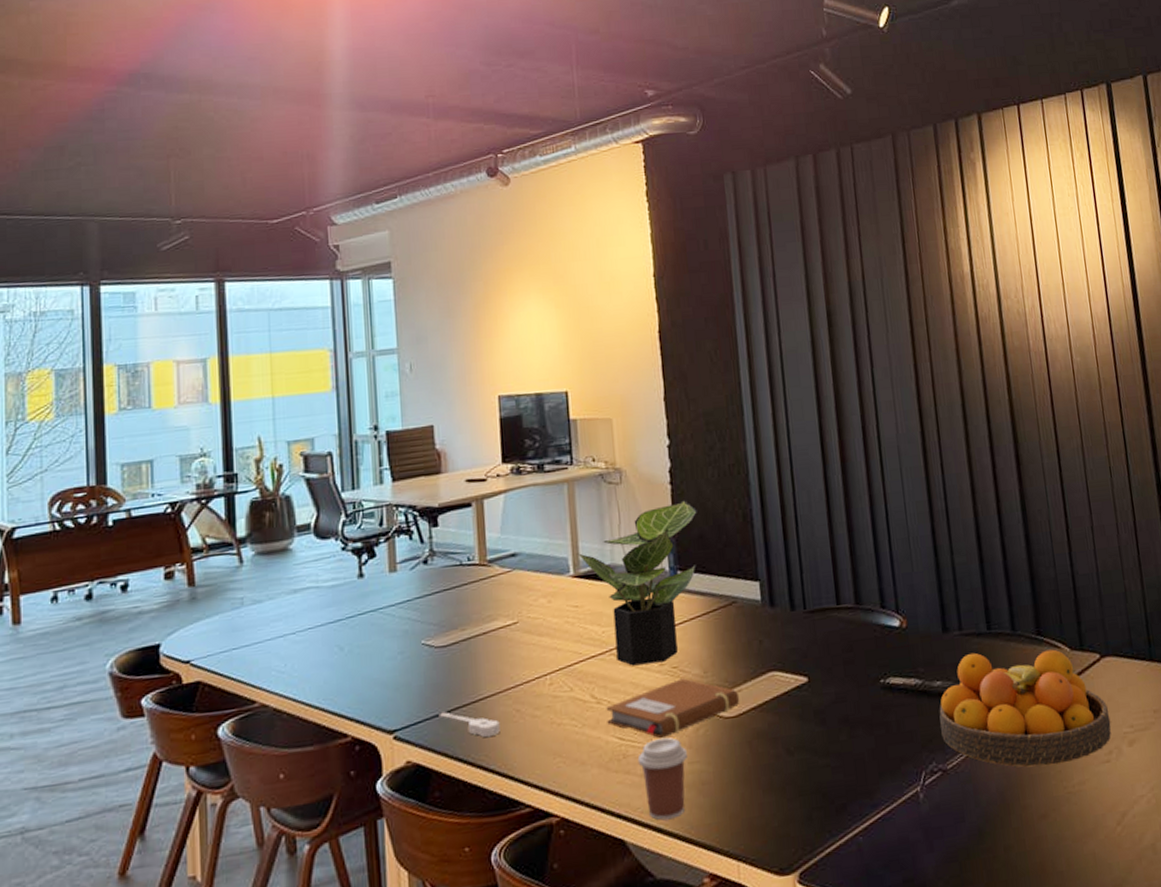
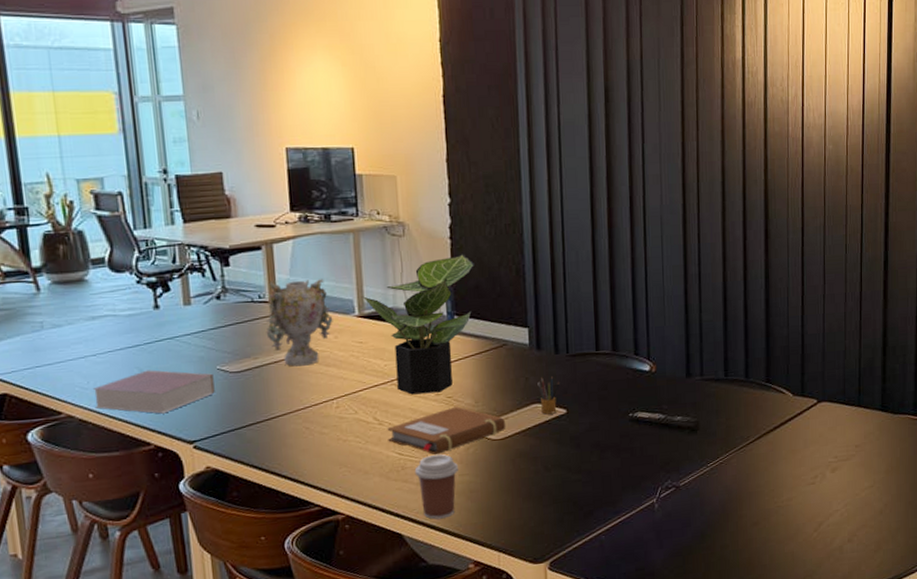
book: none [289,647,419,699] -> present [92,370,215,414]
acoustic guitar: present [438,712,500,737] -> none [234,427,291,449]
vase: none [474,536,546,638] -> present [266,279,333,367]
pencil box: none [773,638,798,685] -> present [537,376,559,415]
fruit bowl: present [939,649,1111,768] -> none [676,394,819,486]

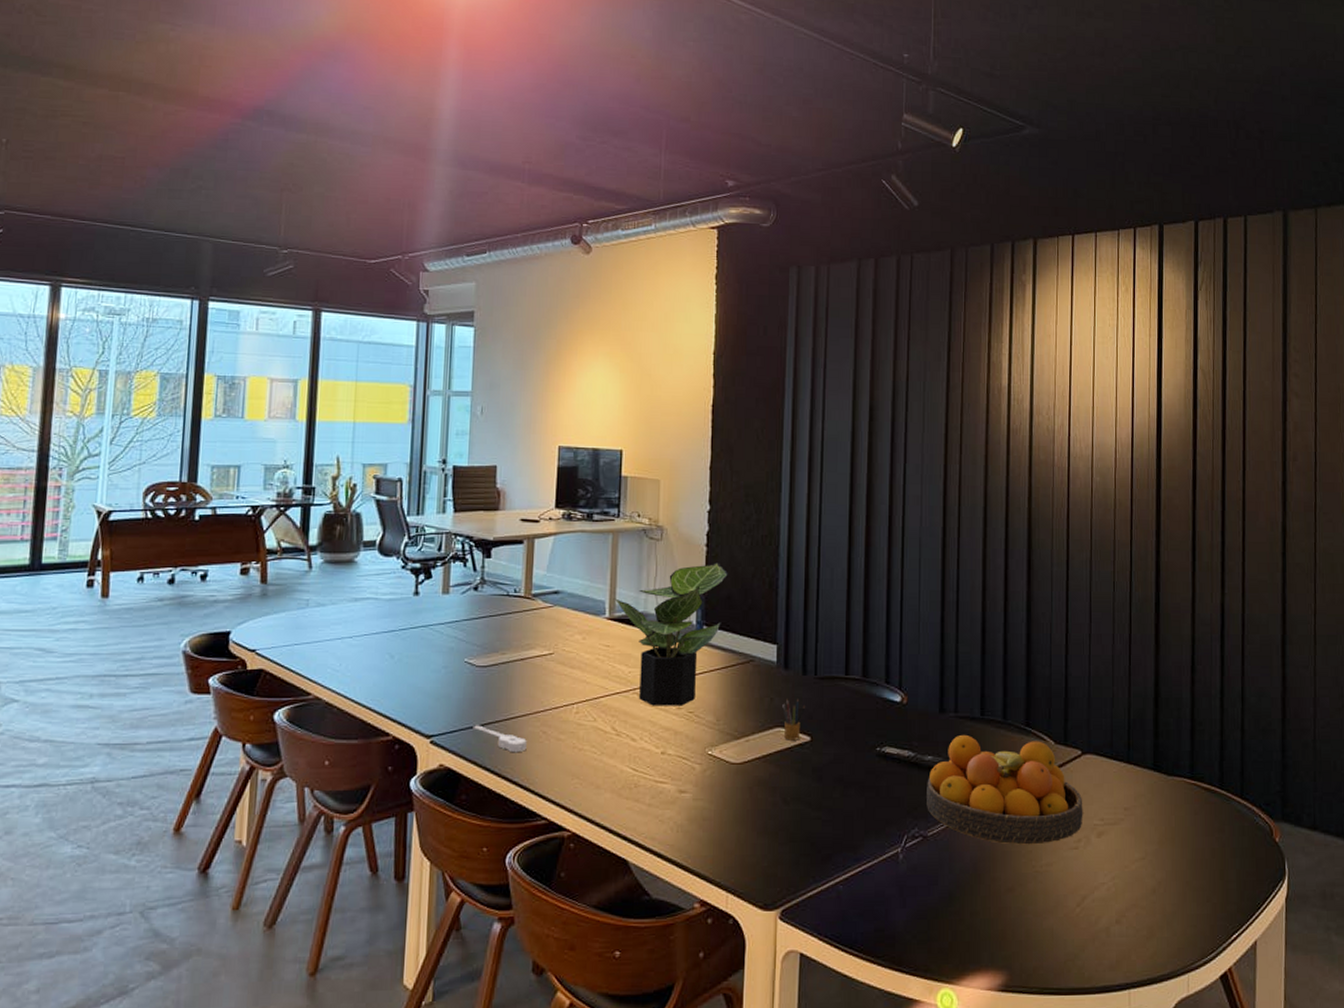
book: present [92,370,215,414] -> none [342,657,460,704]
acoustic guitar: none [234,427,291,449] -> present [473,725,527,752]
vase: present [266,279,333,367] -> none [516,575,583,666]
notebook: present [387,406,506,454] -> none [624,723,747,773]
coffee cup: present [414,454,458,520] -> none [647,775,693,847]
fruit bowl: none [676,394,819,486] -> present [925,734,1083,845]

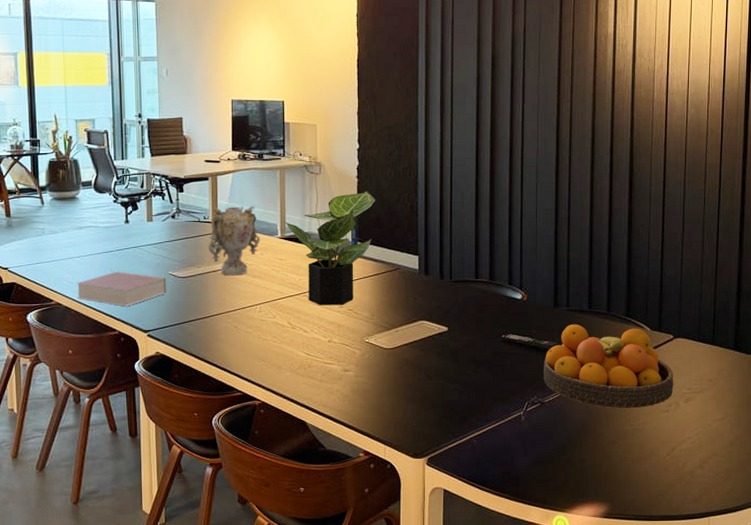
book: none [342,657,460,704] -> present [76,271,166,307]
acoustic guitar: present [473,725,527,752] -> none [179,322,222,342]
vase: none [516,575,583,666] -> present [208,205,260,276]
pencil box: present [782,698,805,740] -> none [424,297,443,330]

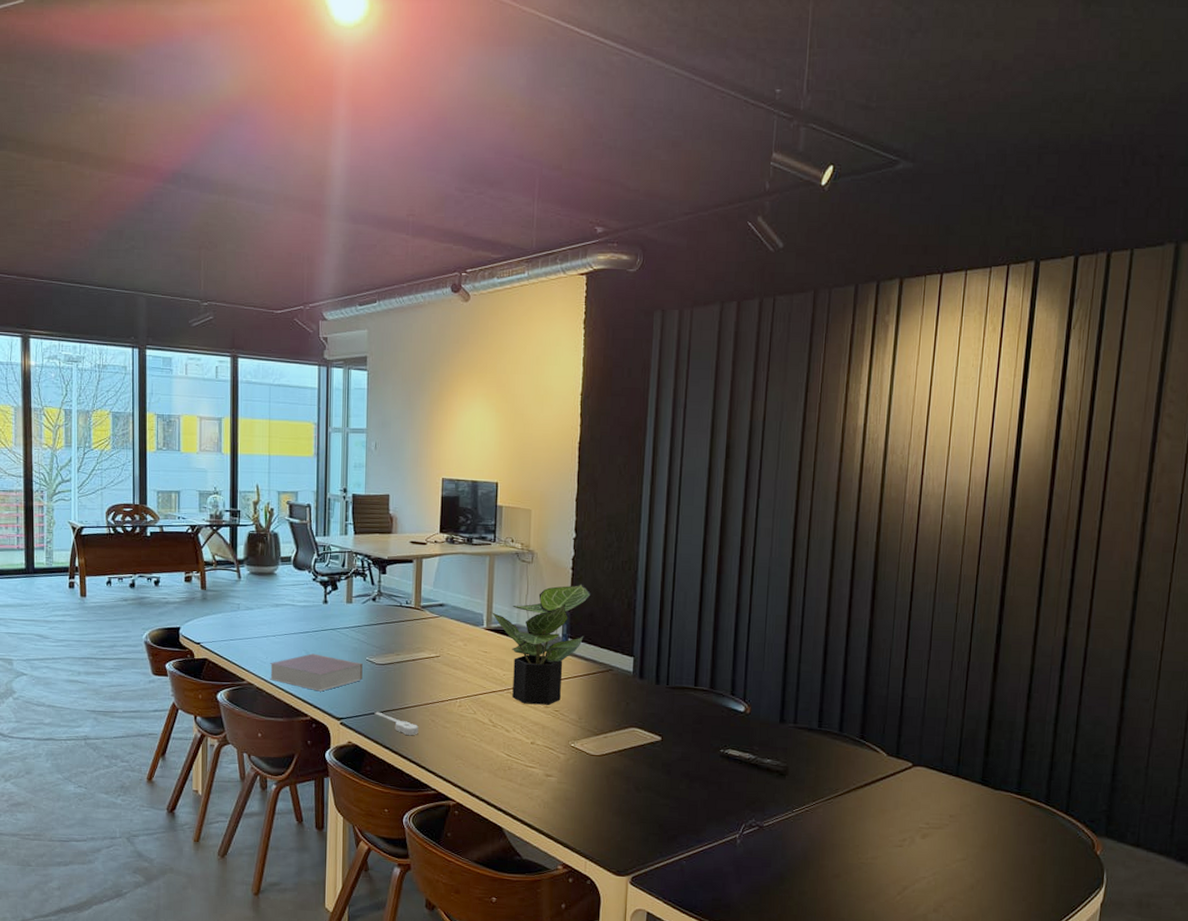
acoustic guitar: none [179,322,222,342] -> present [374,712,419,735]
vase: present [208,205,260,276] -> none [408,590,465,666]
fruit bowl: present [543,324,674,409] -> none [763,742,911,841]

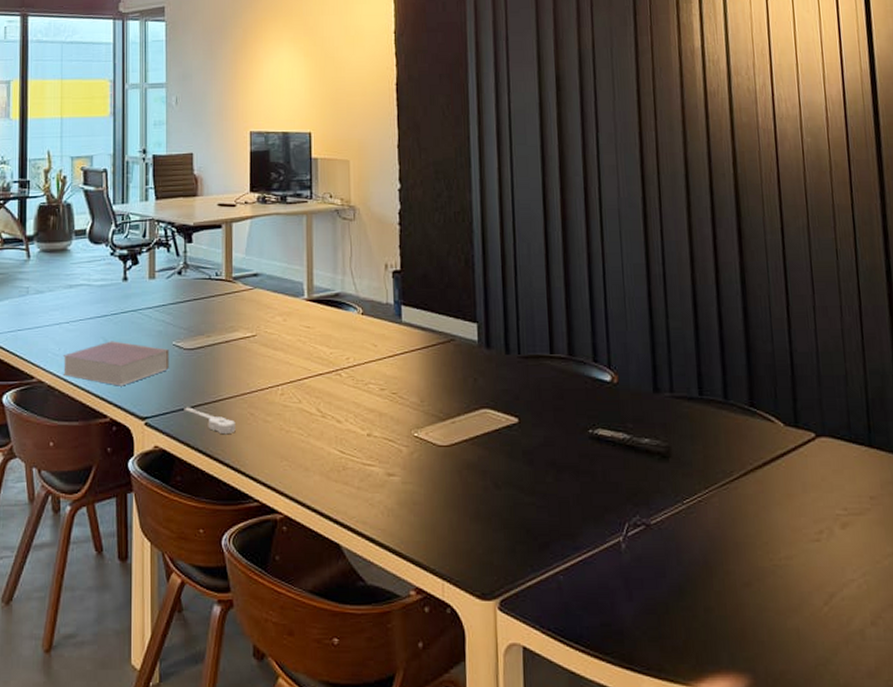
potted plant: present [492,584,591,705] -> none [313,241,423,387]

